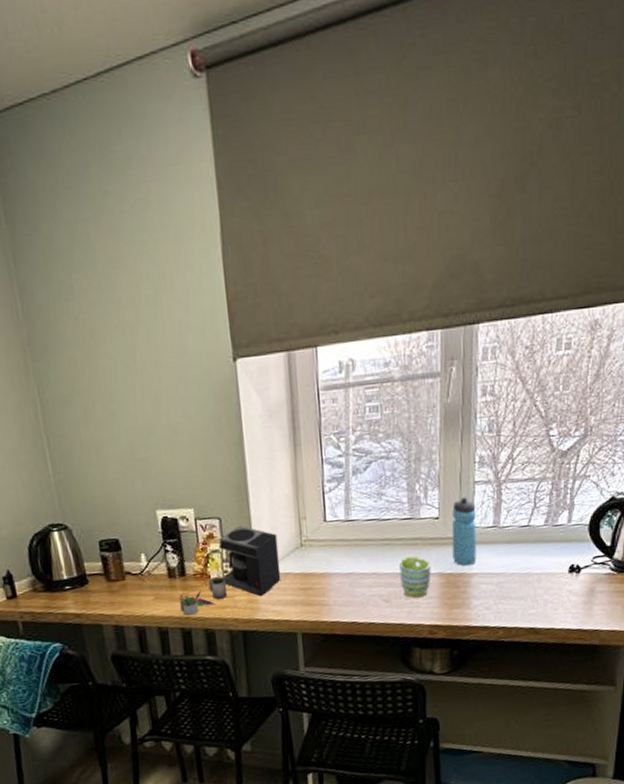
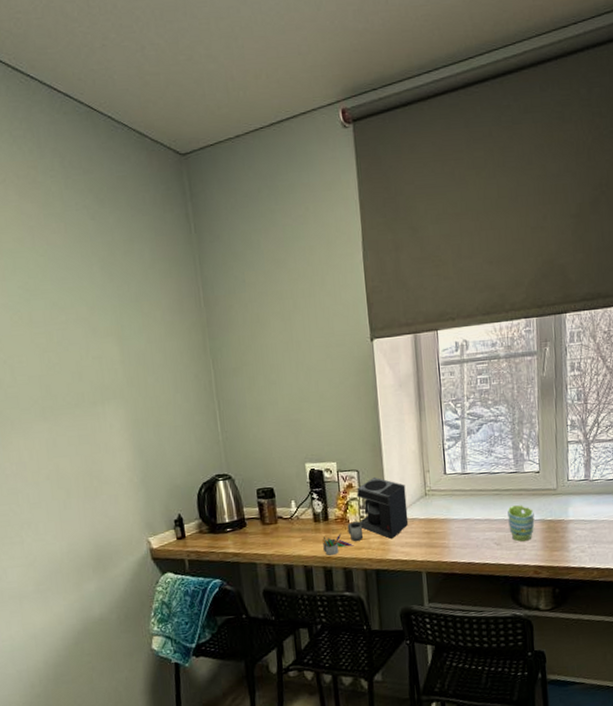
water bottle: present [452,497,477,566] -> none [550,454,572,513]

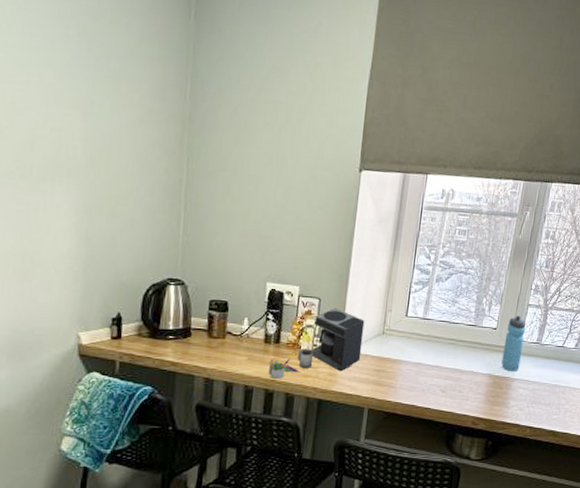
mug: present [507,505,535,542] -> none [457,357,484,392]
water bottle: none [550,454,572,513] -> present [501,315,526,371]

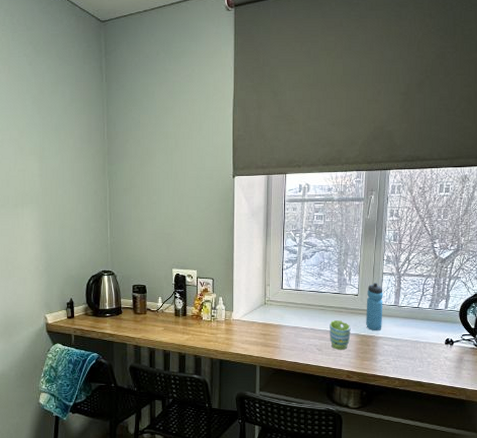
coffee maker: present [268,308,365,379] -> none [180,286,249,344]
mug: none [457,357,484,392] -> present [329,320,351,350]

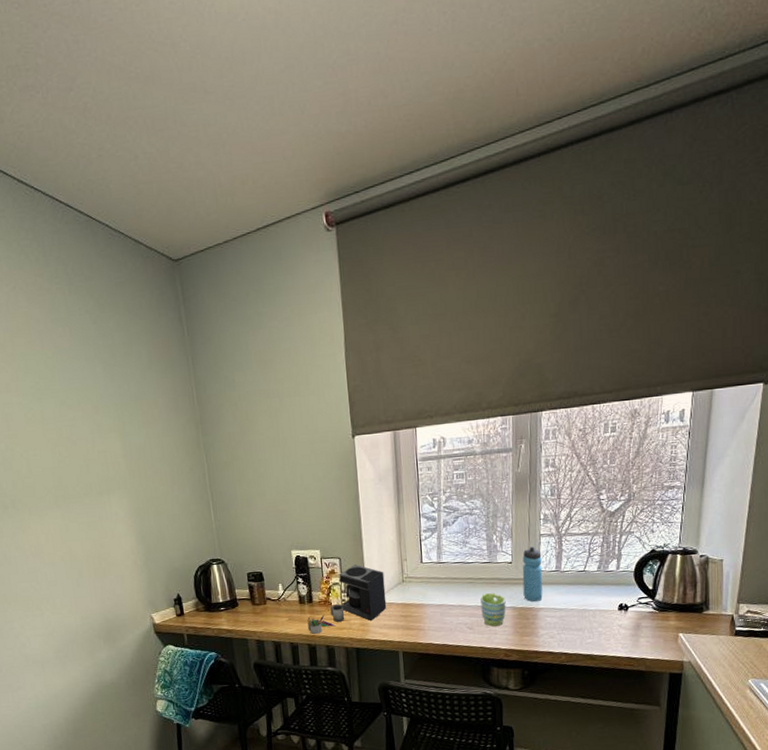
coffee maker: none [180,286,249,344] -> present [307,564,387,634]

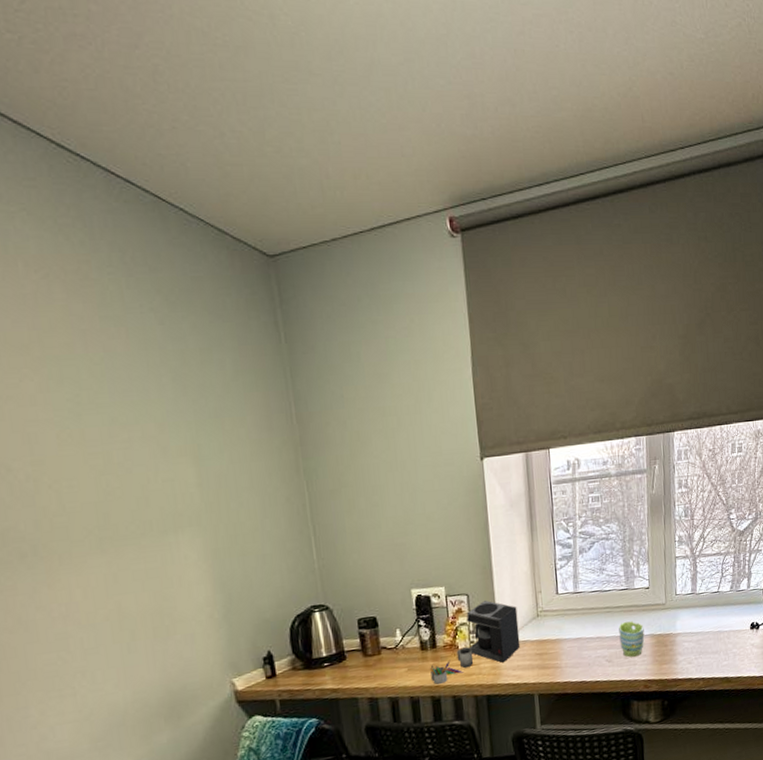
water bottle: present [522,546,543,602] -> none [659,569,680,627]

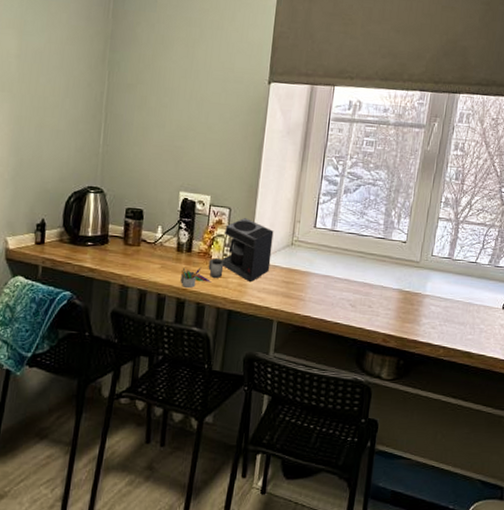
mug: present [619,621,645,658] -> none [366,271,394,308]

